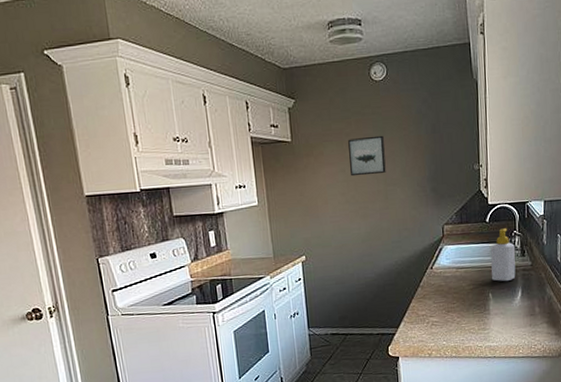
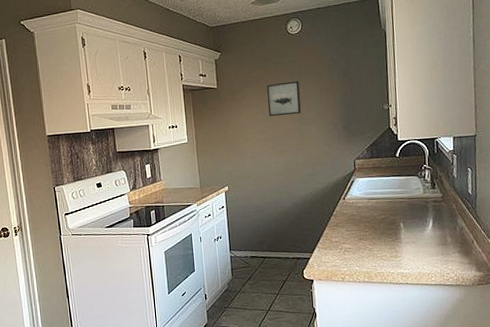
soap bottle: present [490,228,516,282] -> none [401,162,427,213]

